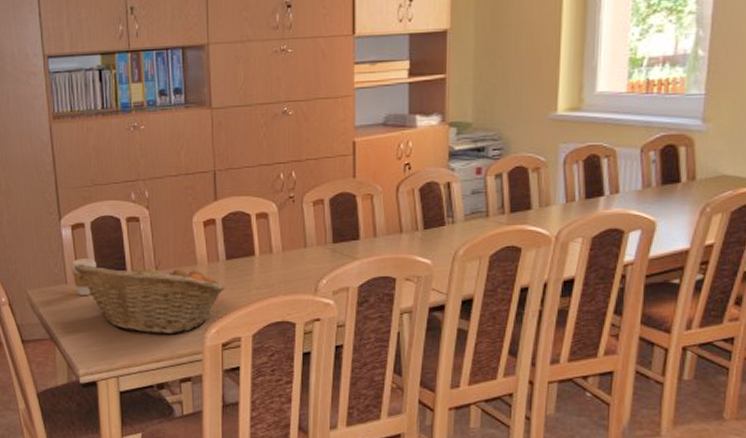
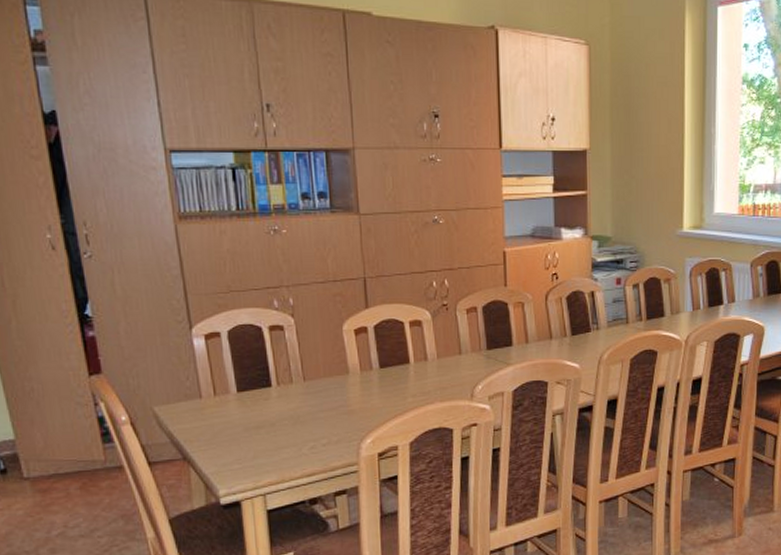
coffee cup: present [71,259,96,295] -> none [206,370,236,410]
fruit basket: present [74,261,226,334] -> none [209,371,380,447]

